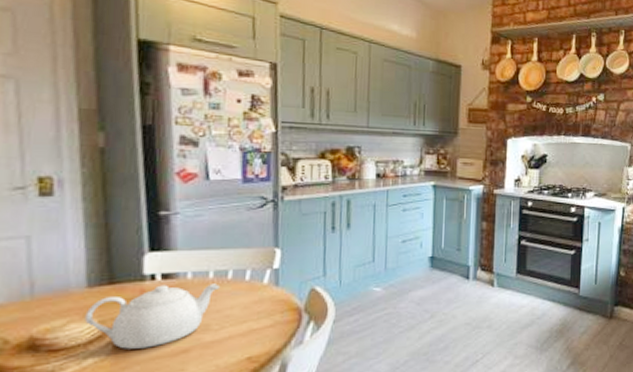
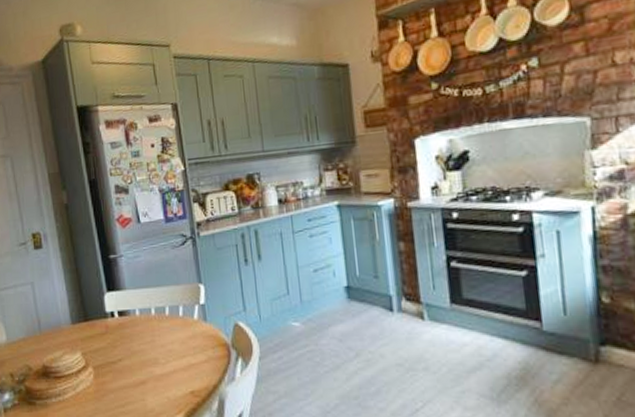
teapot: present [84,283,221,349] -> none [73,320,162,379]

